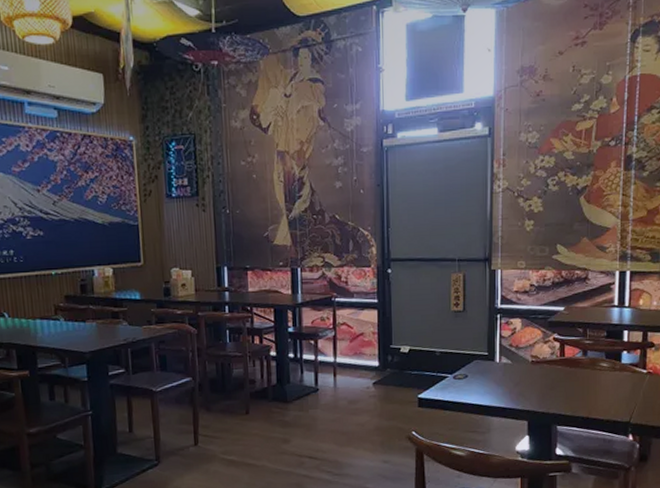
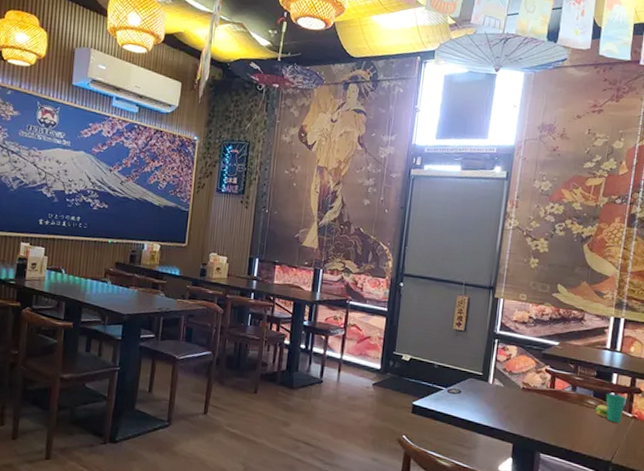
cup: none [609,351,639,382] -> present [595,393,626,423]

